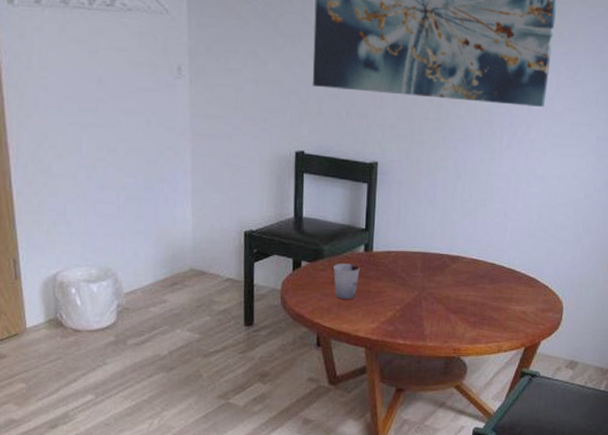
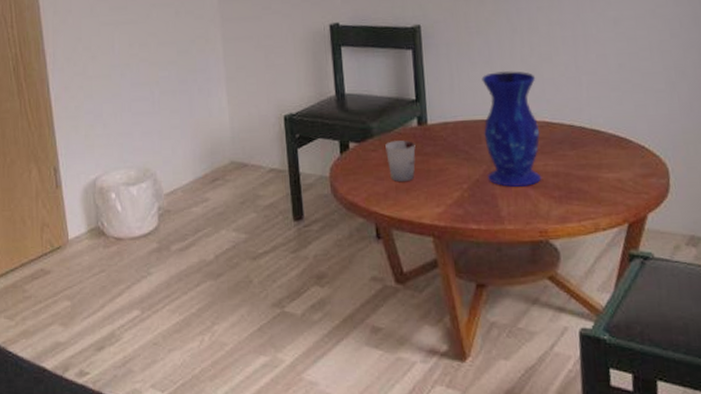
vase: none [418,211,470,311] -> present [481,71,542,187]

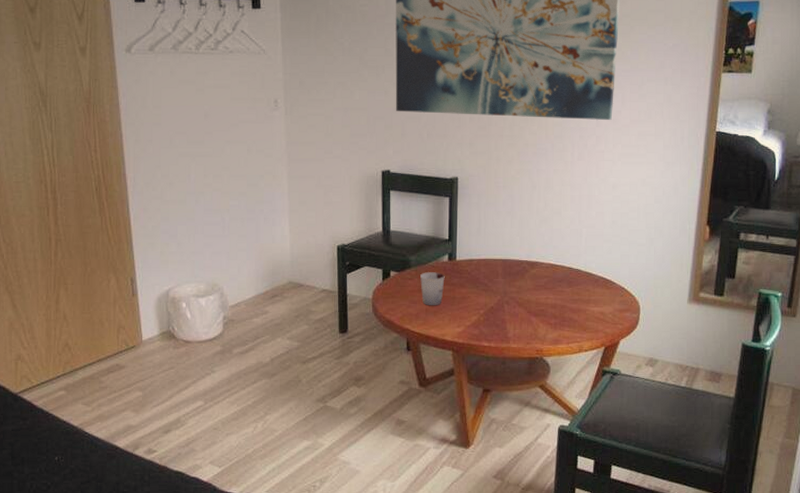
vase: present [481,71,542,187] -> none [501,221,547,314]

